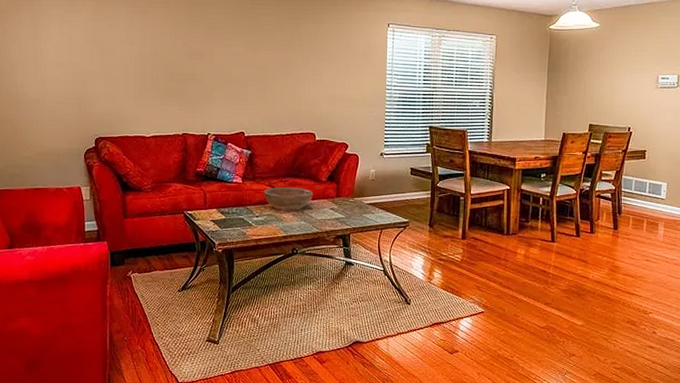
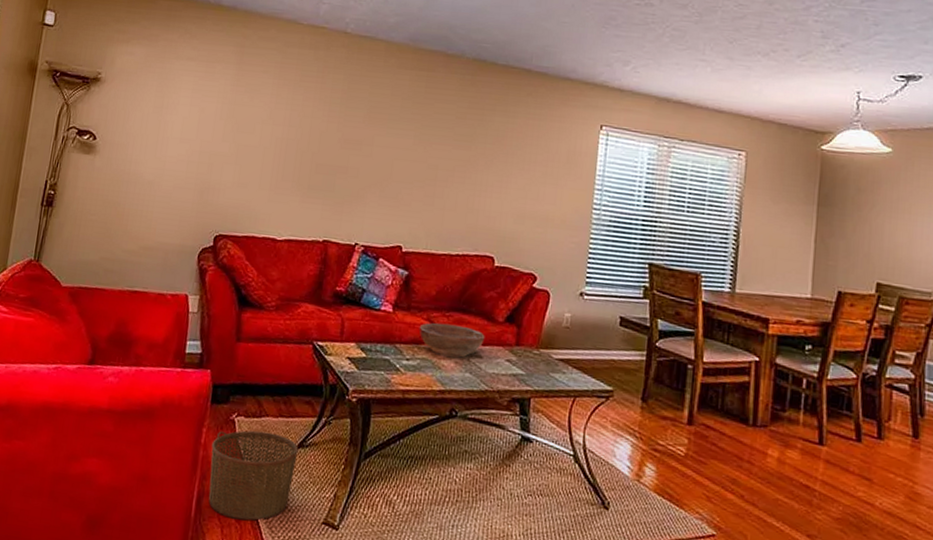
basket: none [116,282,182,347] -> present [209,430,299,521]

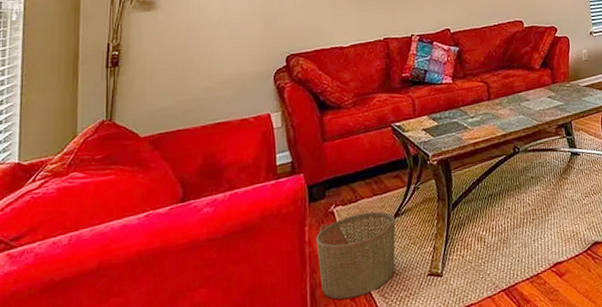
bowl: present [418,322,485,358] -> none [476,79,529,107]

